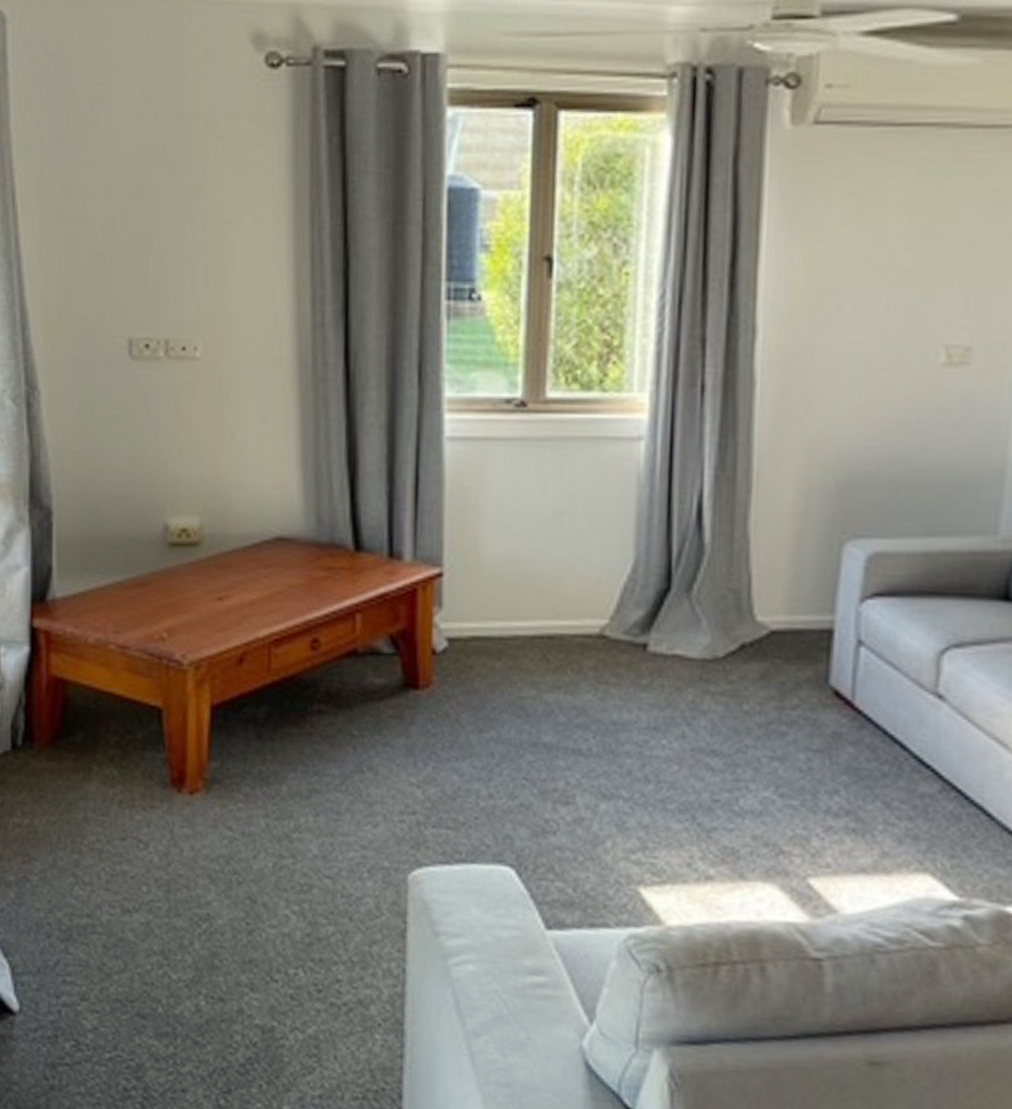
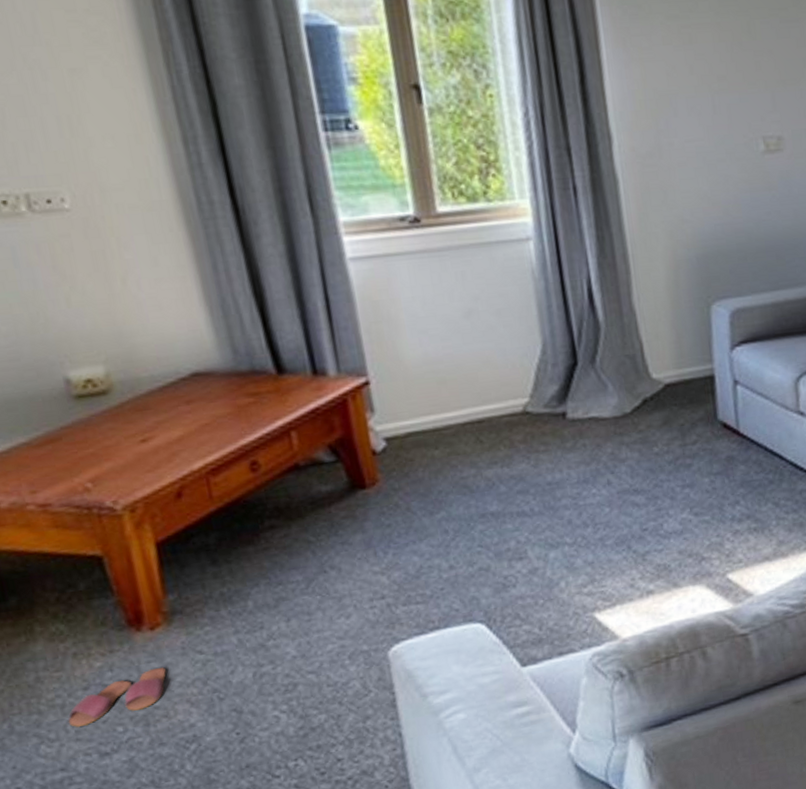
slippers: none [102,835,195,877] -> present [68,667,167,728]

